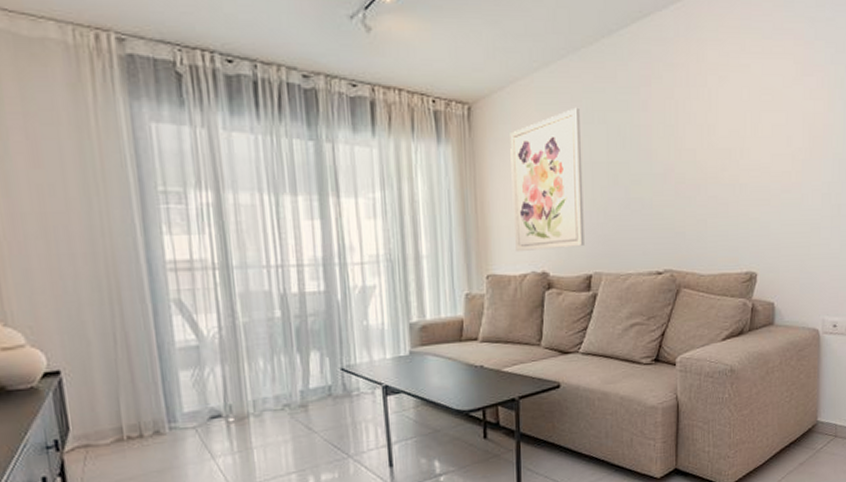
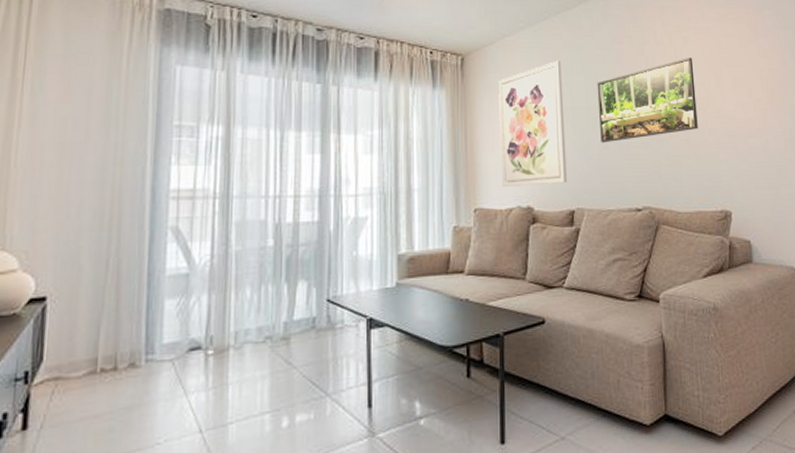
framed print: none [619,101,729,202] -> present [597,58,698,143]

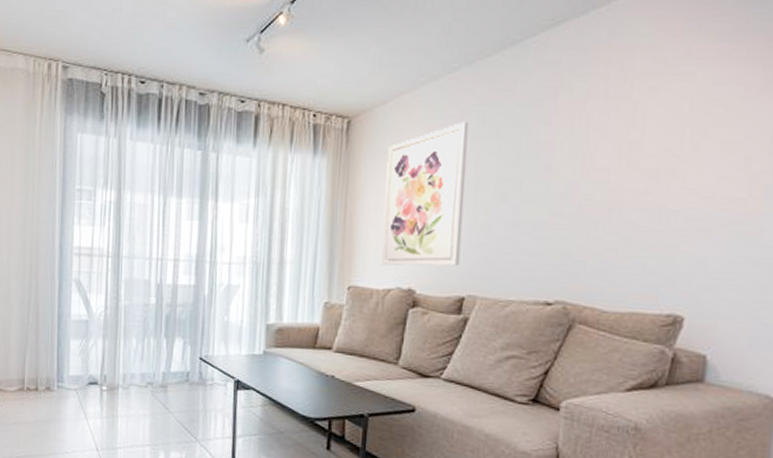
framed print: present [597,58,698,143] -> none [509,115,660,223]

